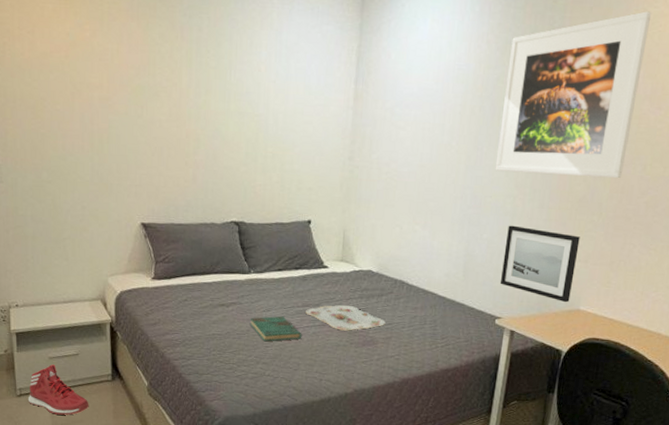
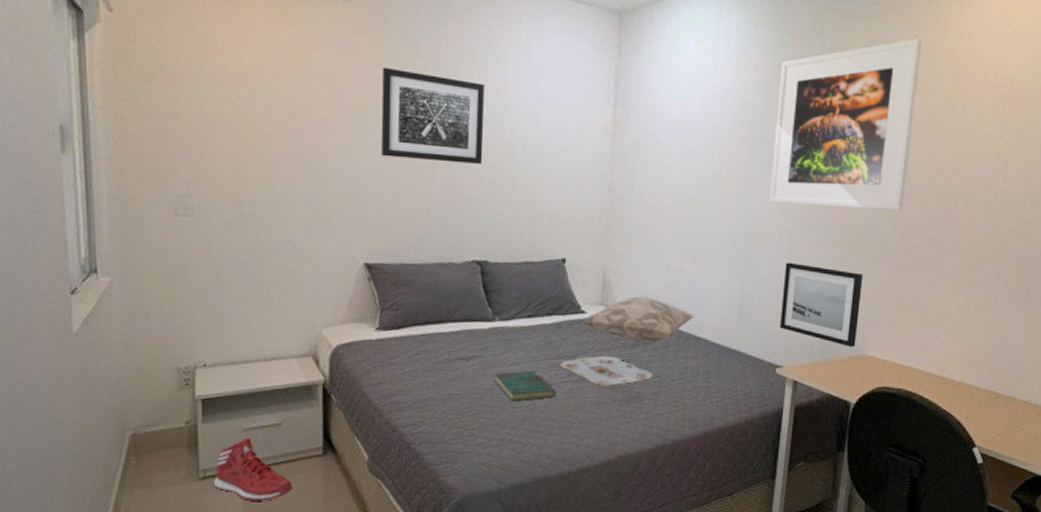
wall art: none [152,50,241,137] -> present [381,67,485,164]
decorative pillow: none [325,254,424,295] -> present [583,296,695,343]

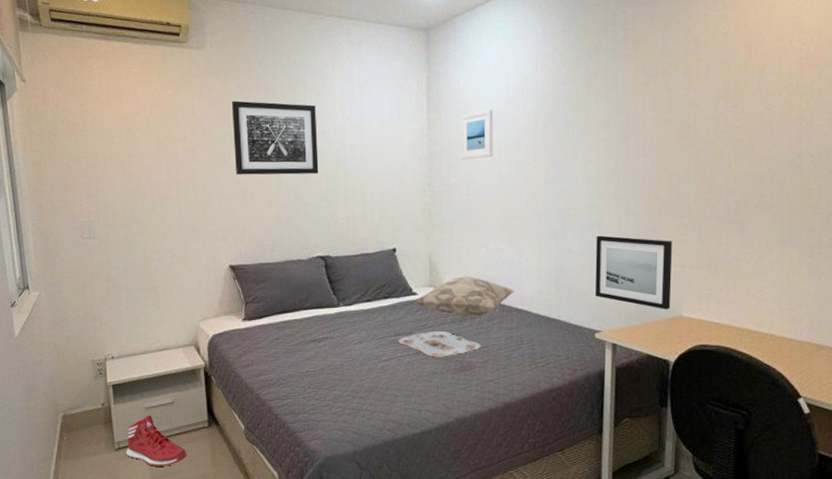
book: present [494,370,556,402] -> none [342,347,397,375]
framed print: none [647,111,686,166] -> present [460,109,494,160]
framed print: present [769,38,923,212] -> none [575,15,714,183]

